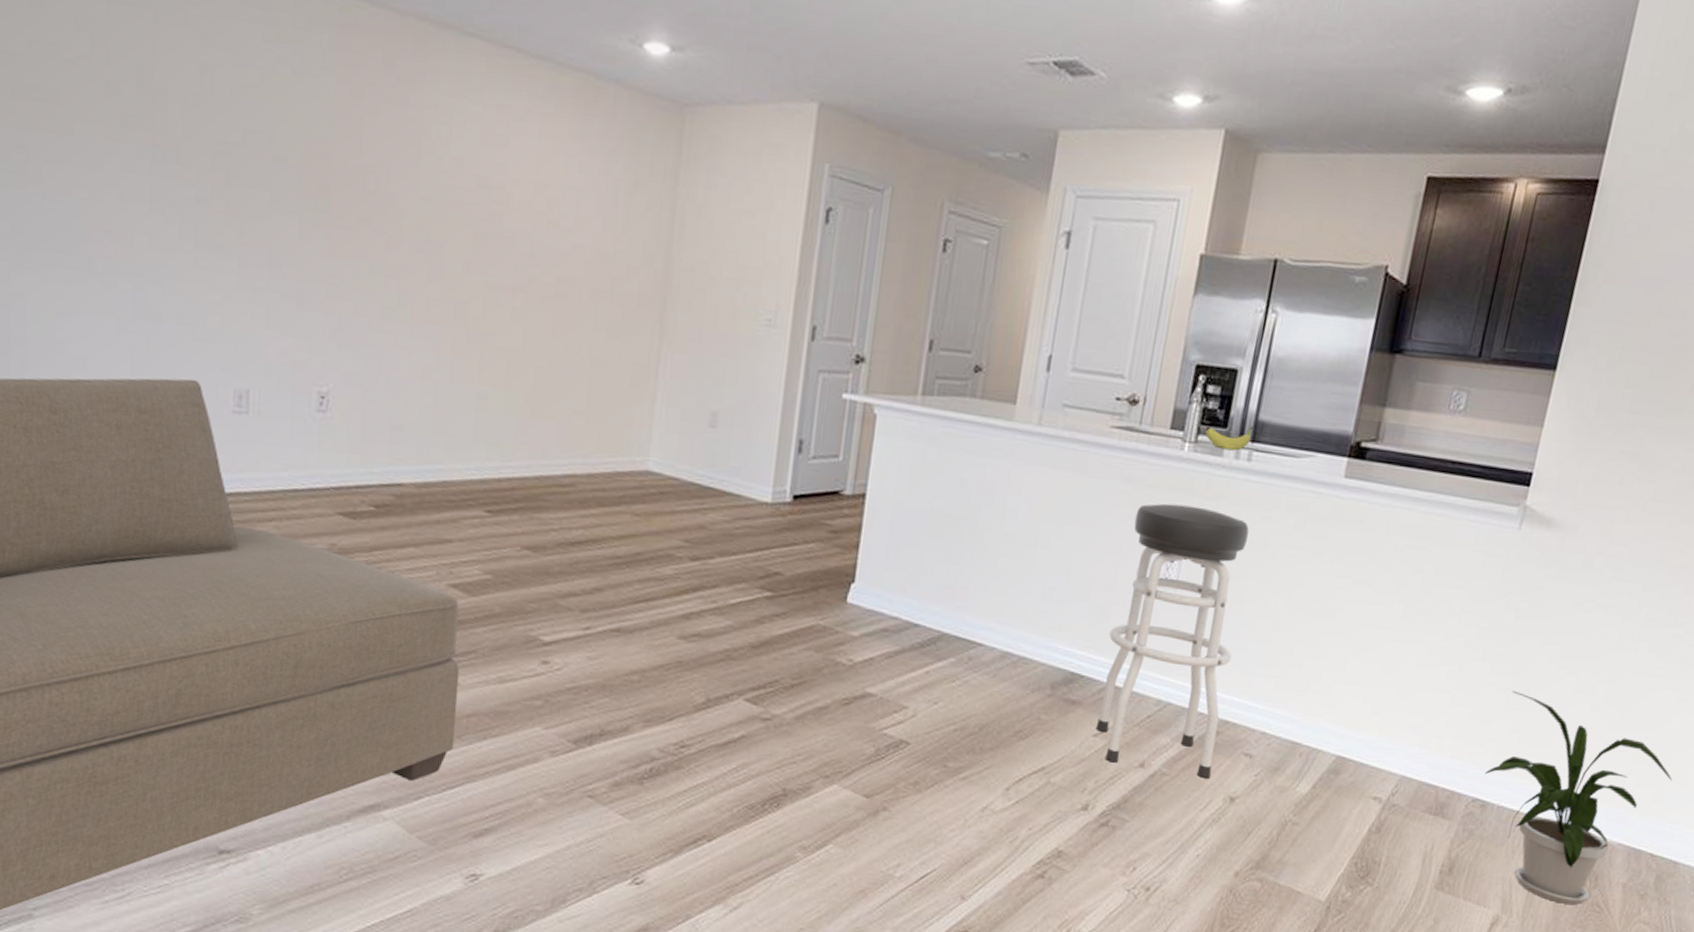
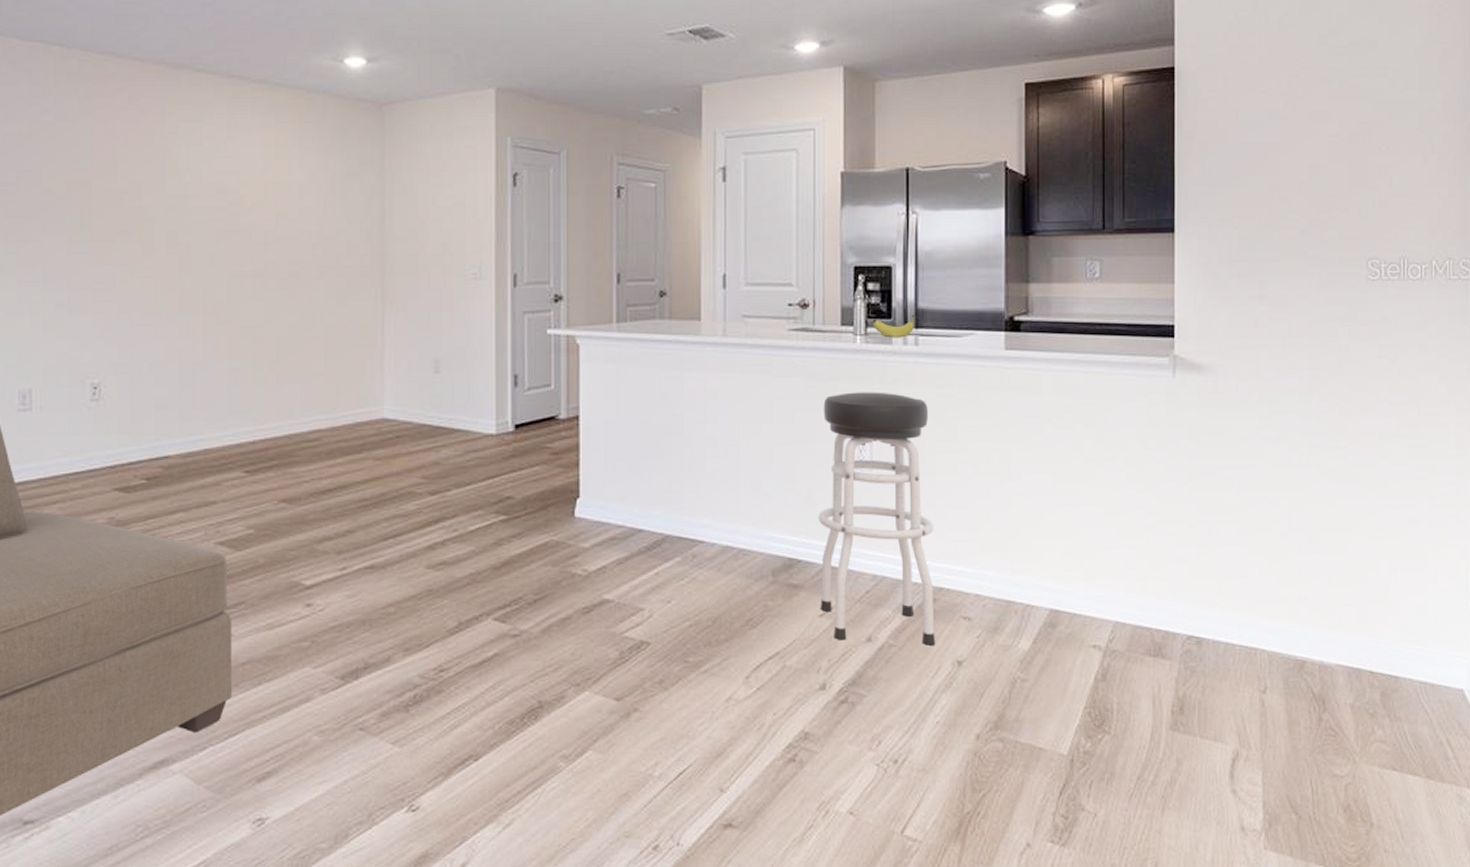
house plant: present [1484,690,1672,905] -> none [1192,527,1372,731]

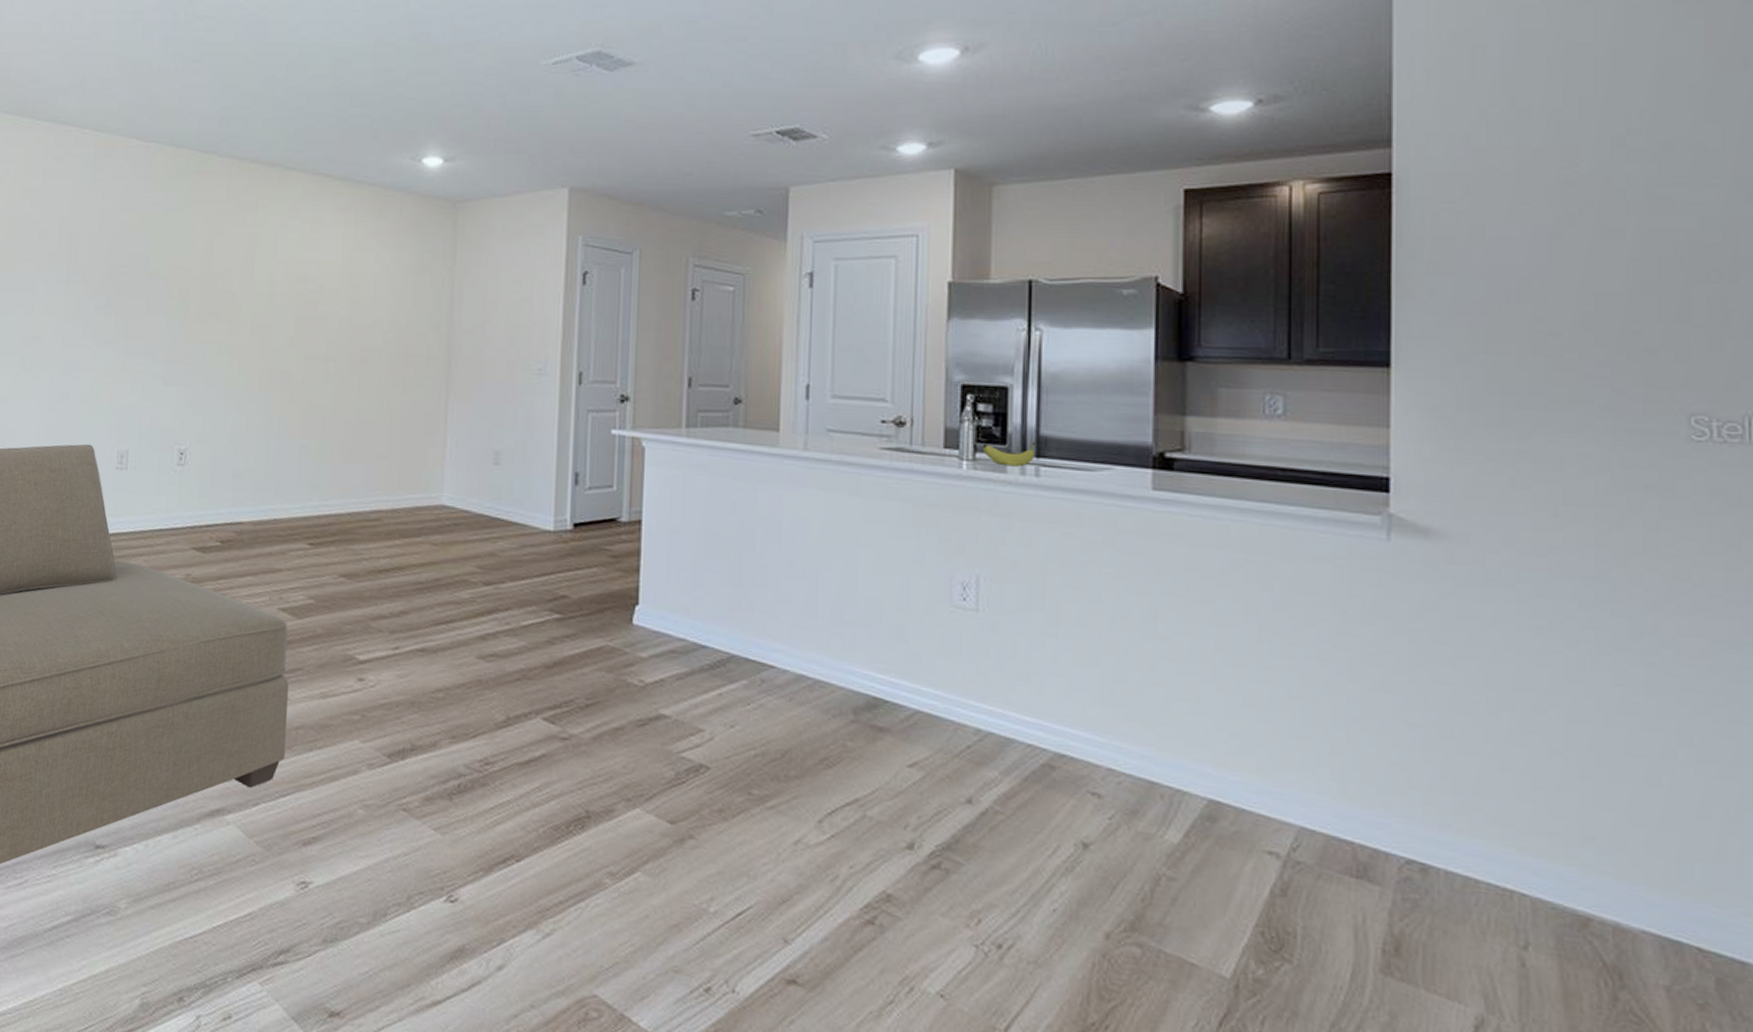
bar stool: present [818,392,936,645] -> none [909,522,1056,820]

